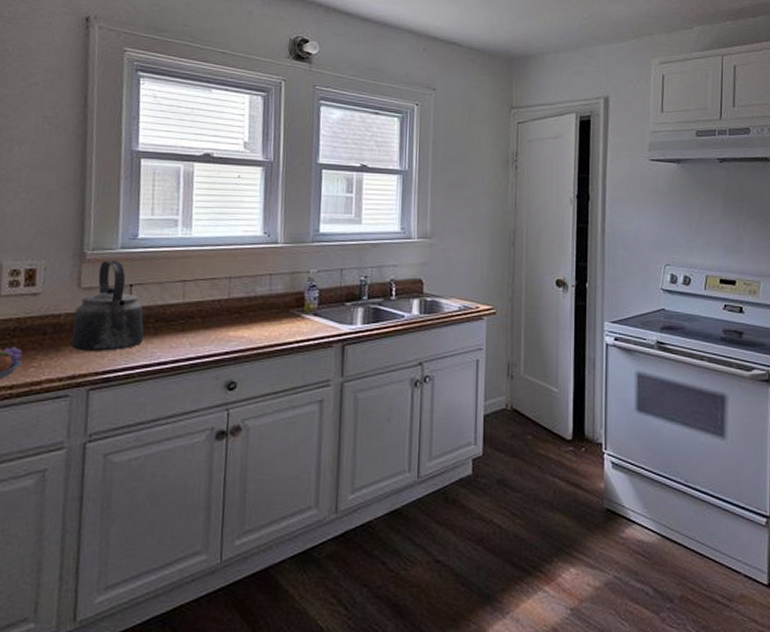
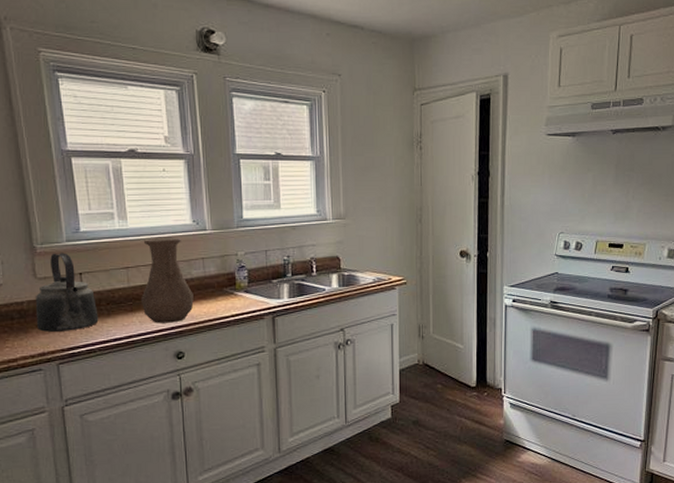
vase: none [195,248,255,347] -> present [141,236,194,323]

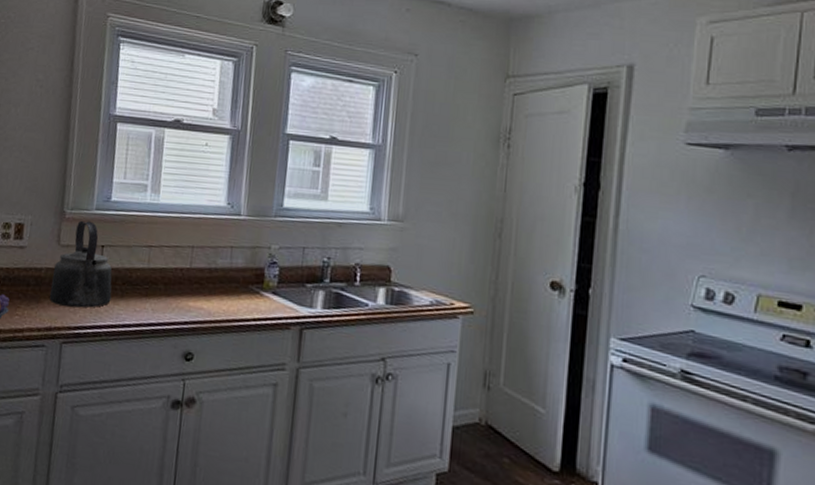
vase: present [141,236,194,323] -> none [158,216,215,317]

